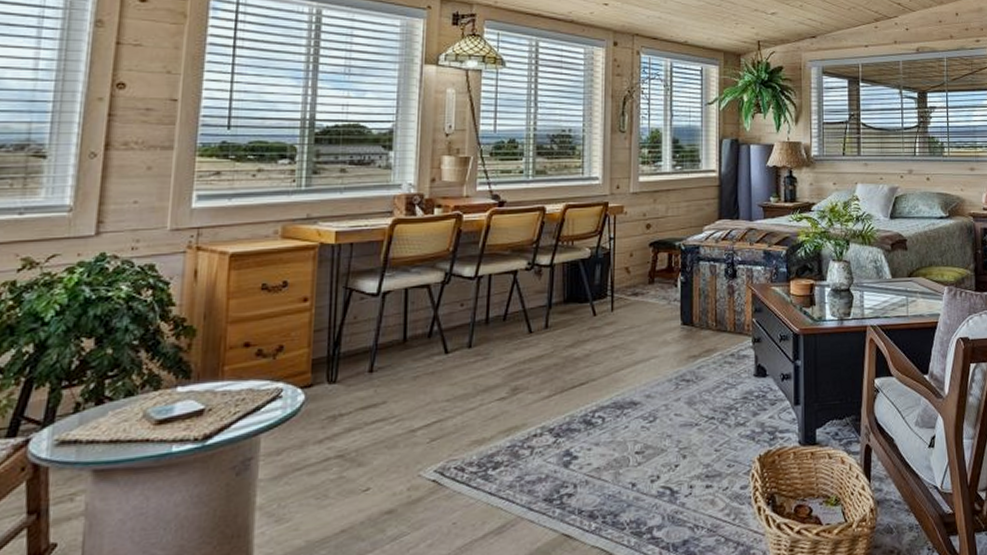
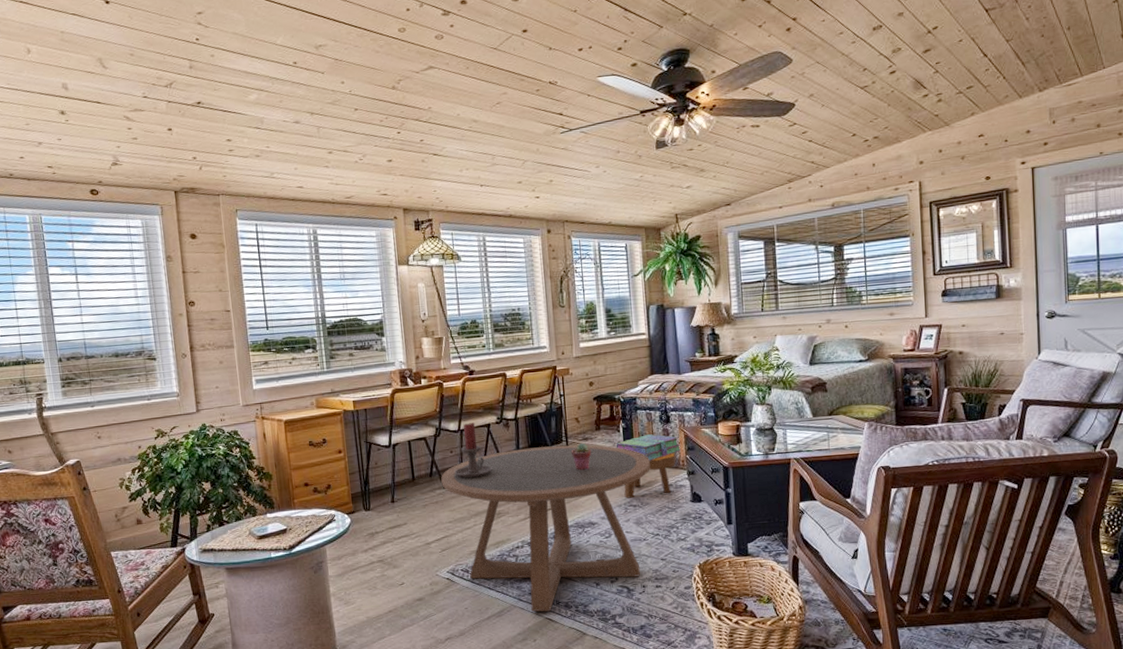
coffee table: none [443,301,710,526] -> present [441,445,650,612]
candle holder: none [462,268,513,341] -> present [454,423,492,479]
potted succulent: none [616,298,641,334] -> present [571,442,592,470]
stack of books: none [671,291,746,324] -> present [616,434,680,461]
footstool: none [676,314,741,371] -> present [624,452,677,498]

